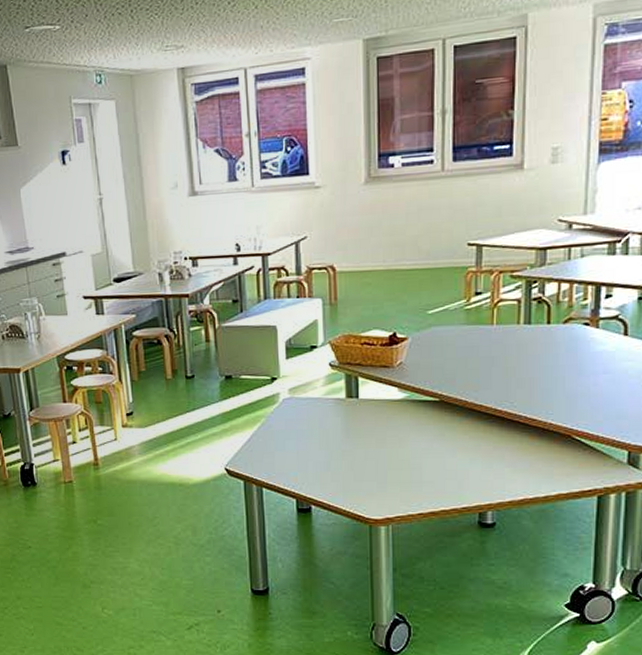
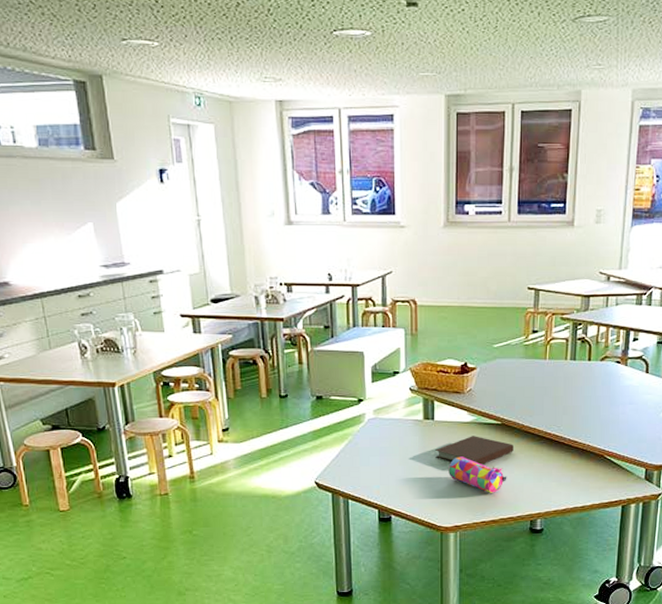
notebook: none [361,415,455,448] -> present [435,436,513,465]
pencil case: none [377,439,448,481] -> present [449,456,507,493]

